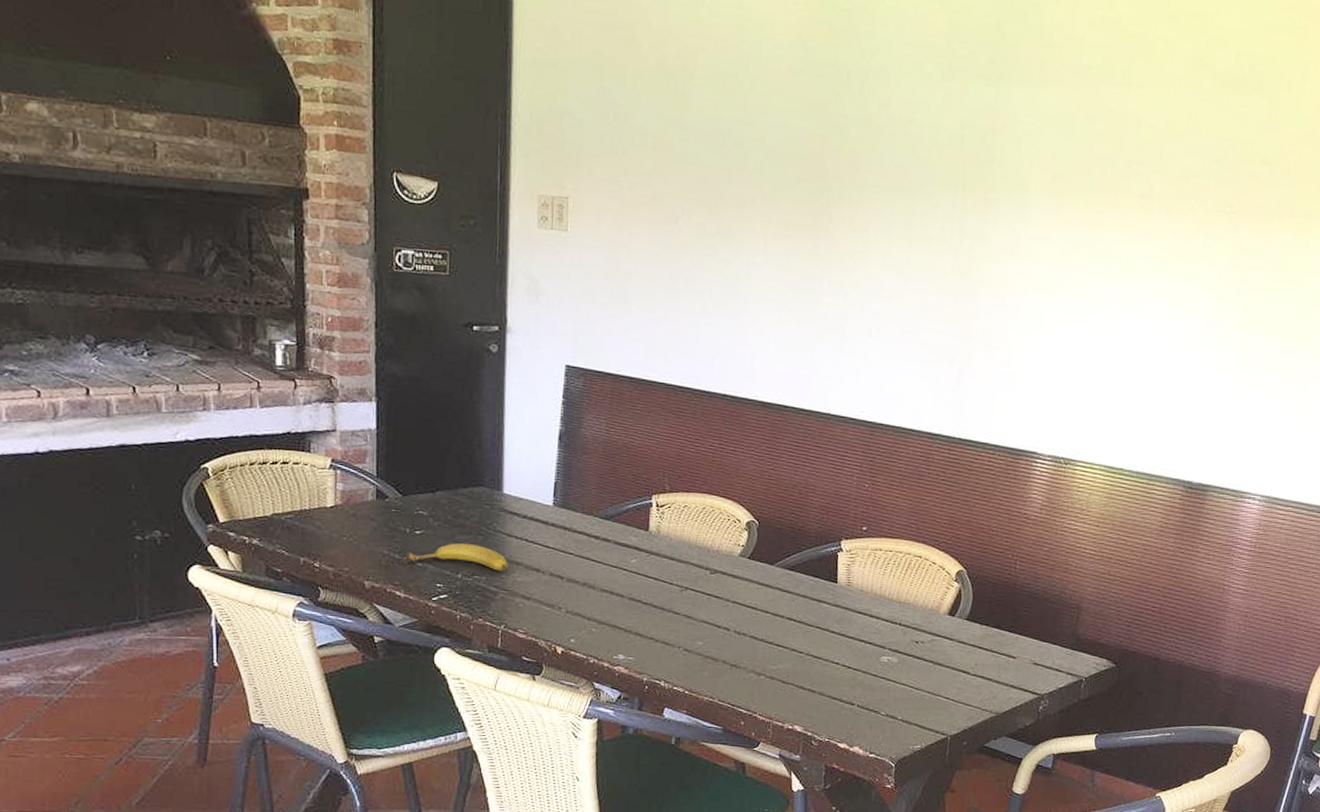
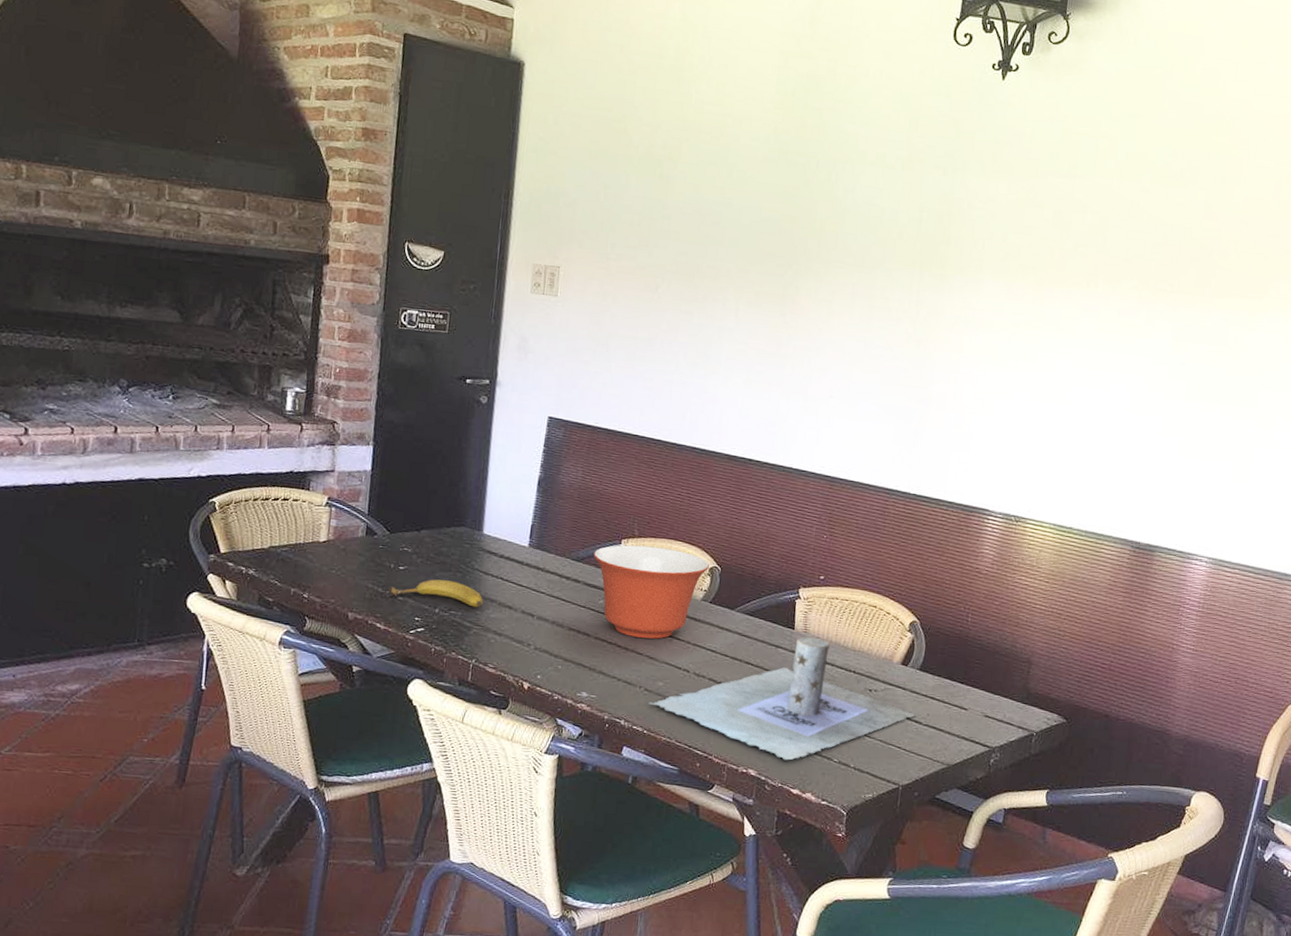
mixing bowl: none [623,500,747,598] -> present [593,545,710,639]
place setting: none [689,590,963,716] -> present [649,636,915,761]

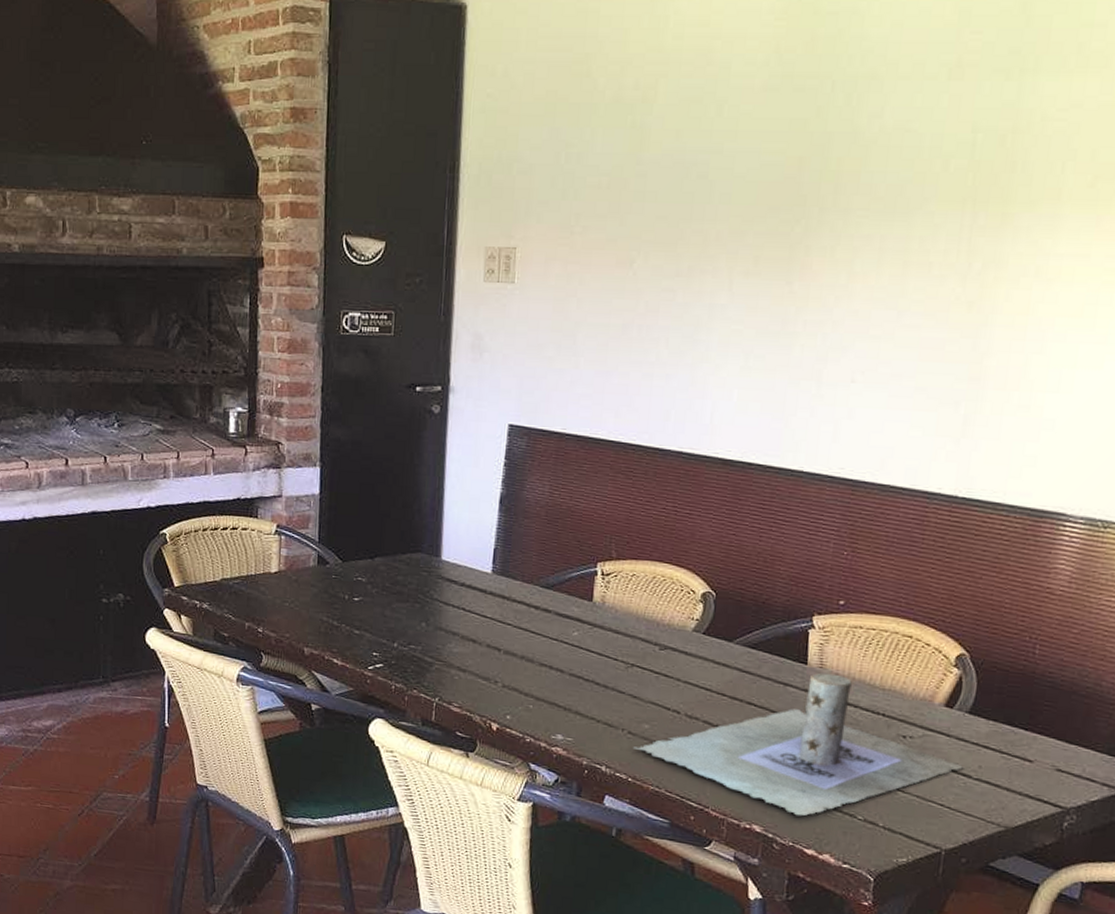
fruit: present [388,579,483,608] -> none [343,611,444,641]
mixing bowl: present [593,545,710,639] -> none [565,568,703,676]

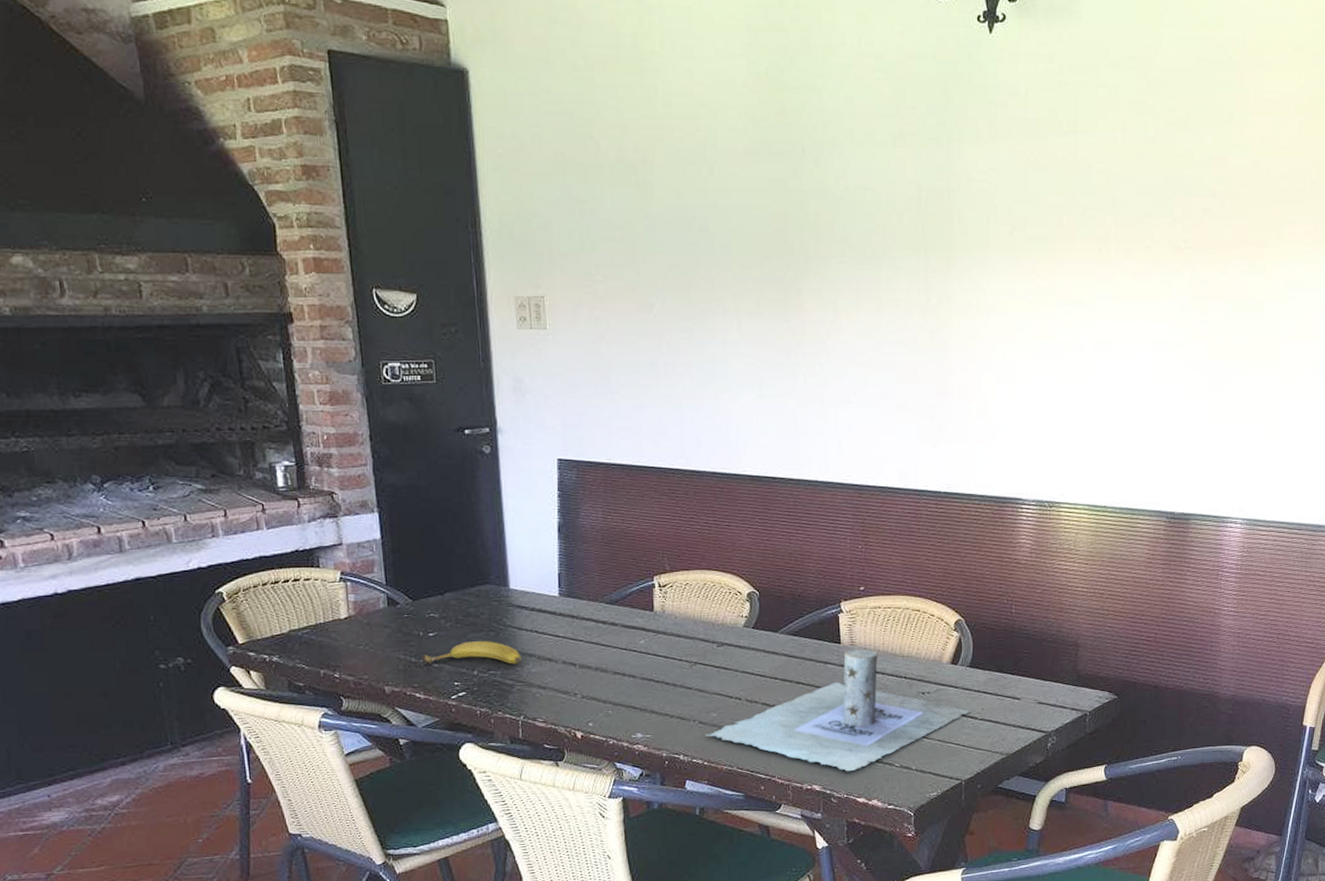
fruit: none [343,611,444,641] -> present [421,641,522,665]

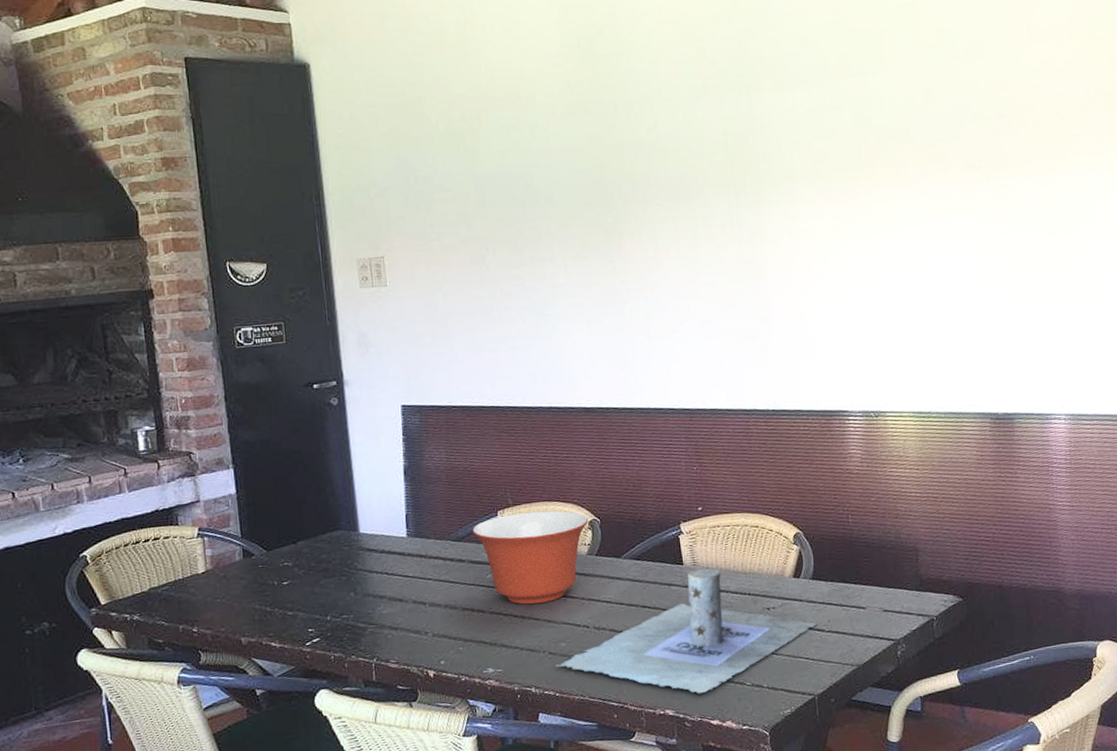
fruit: present [421,641,522,665] -> none [276,585,373,613]
mixing bowl: none [627,579,748,672] -> present [472,510,589,605]

